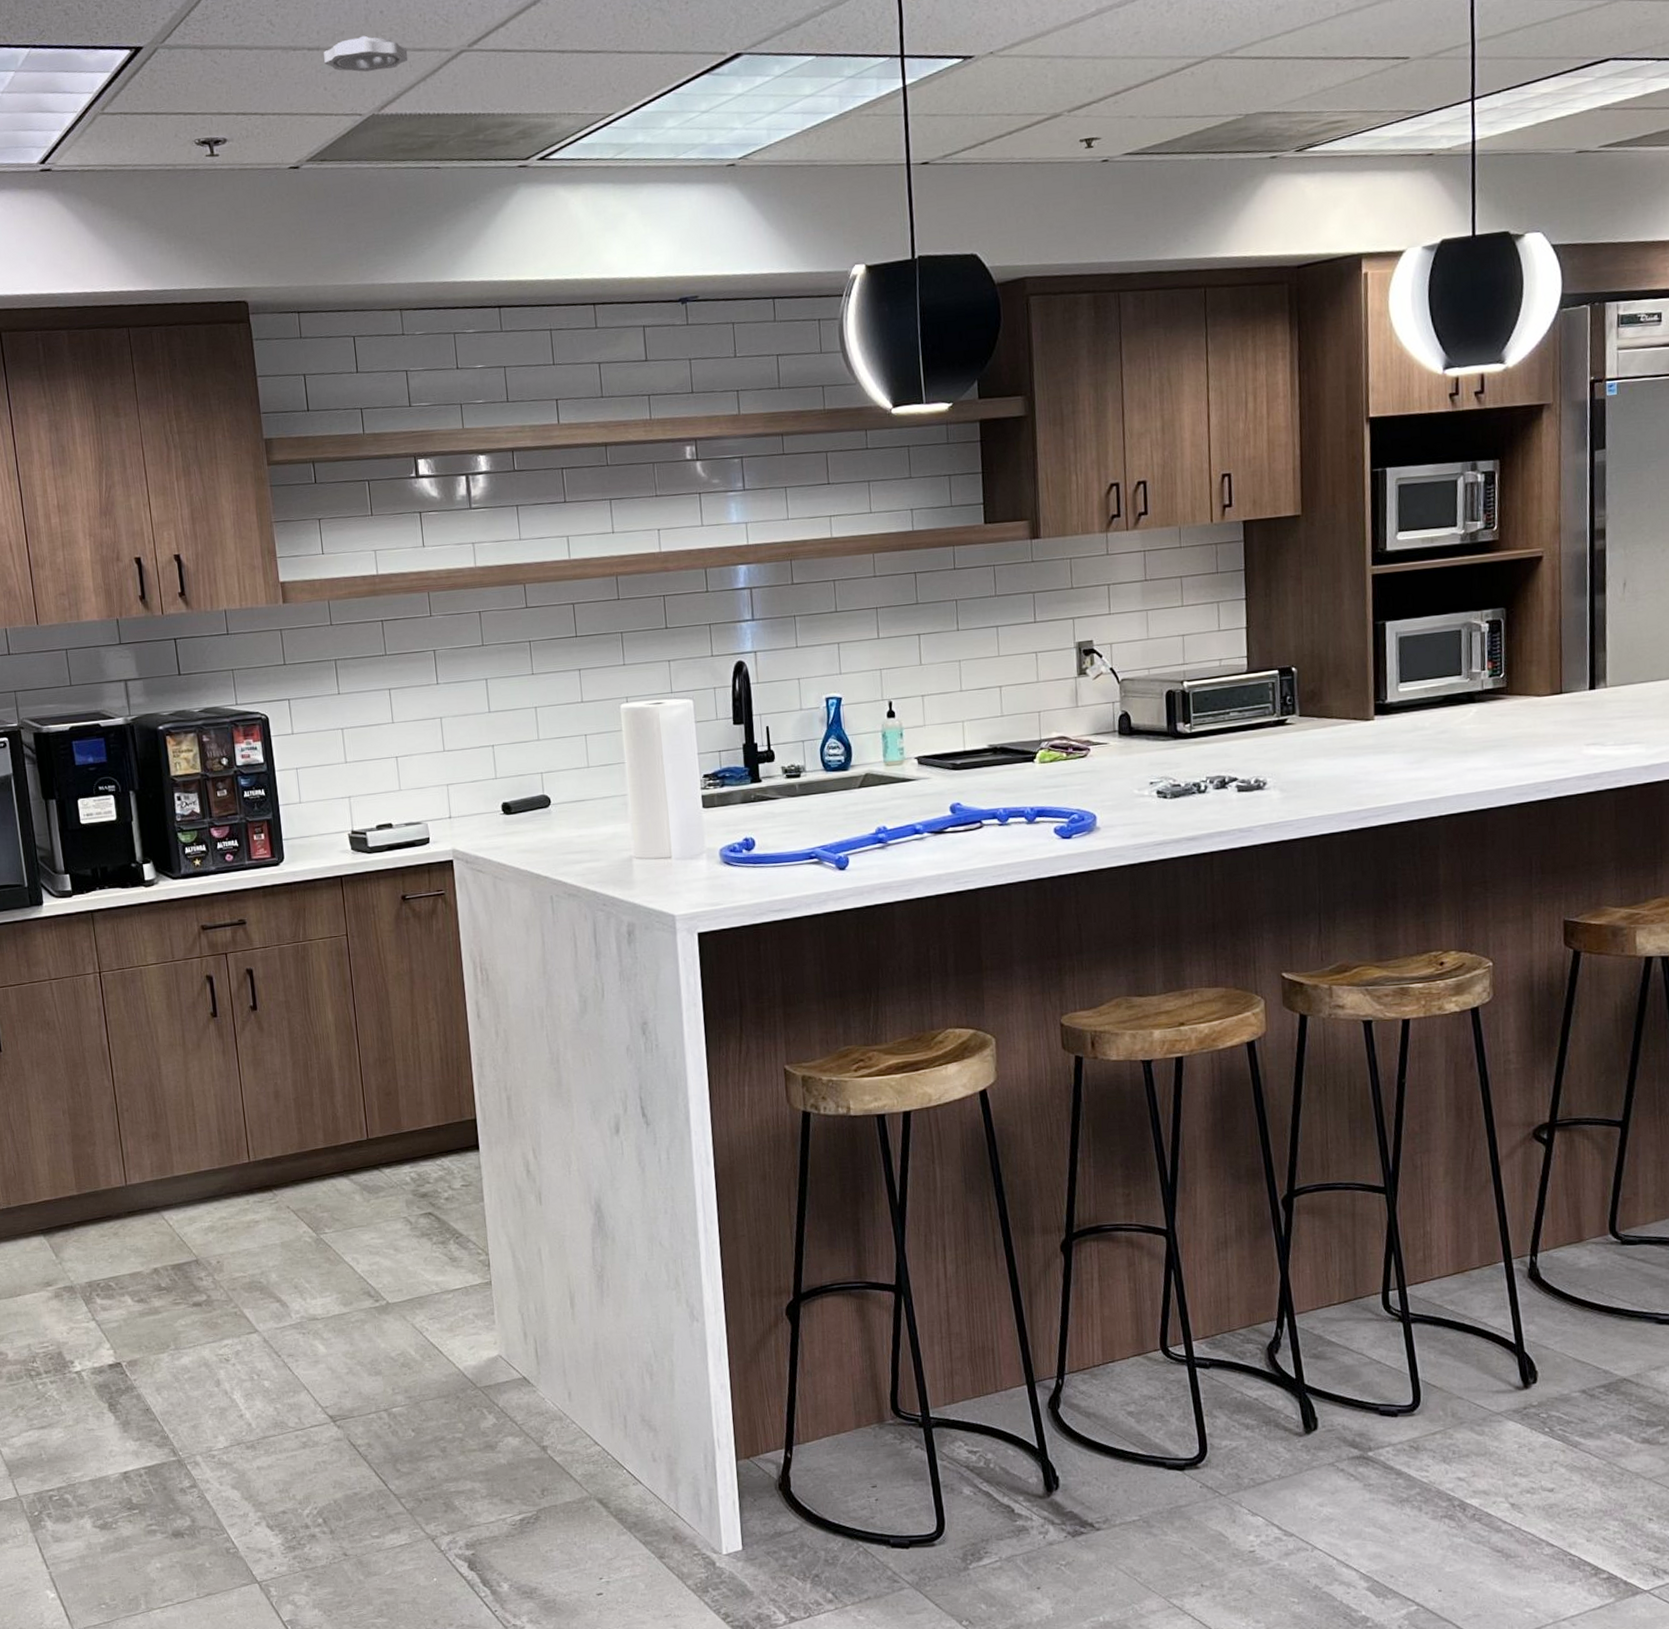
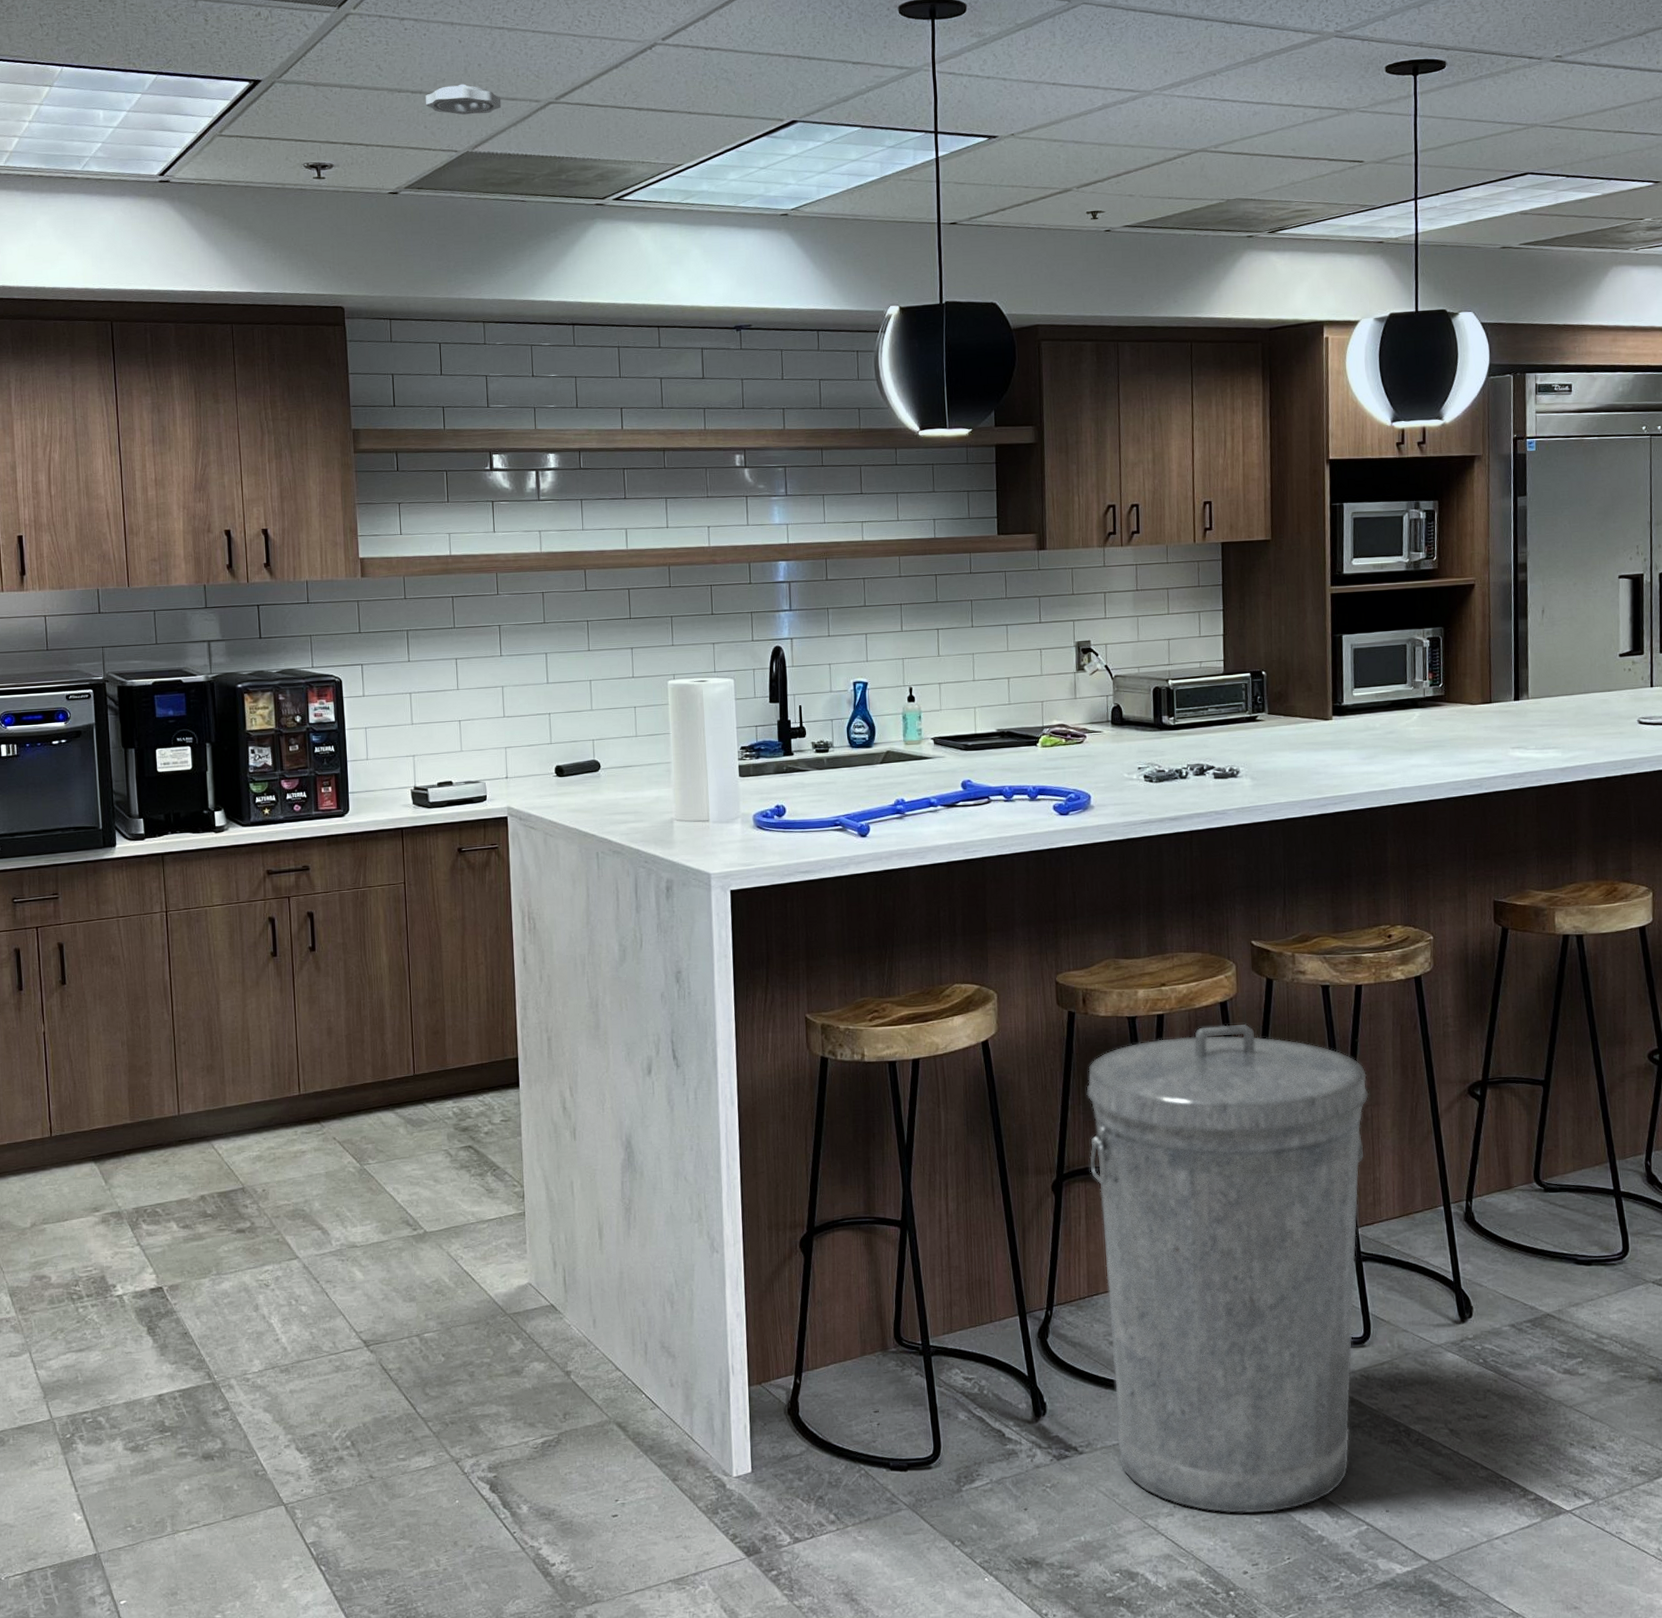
trash can: none [1097,1065,1418,1593] -> present [1086,1023,1369,1514]

